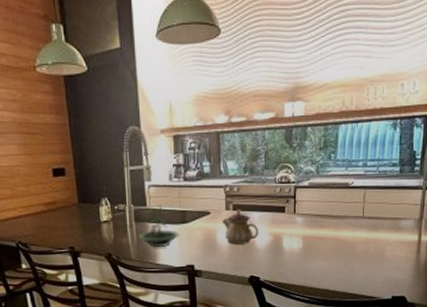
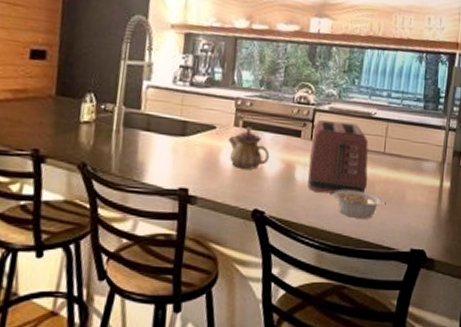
terrarium: present [138,204,180,247] -> none [125,109,176,162]
toaster: none [294,194,349,257] -> present [308,120,369,194]
legume: none [319,252,369,275] -> present [334,190,388,219]

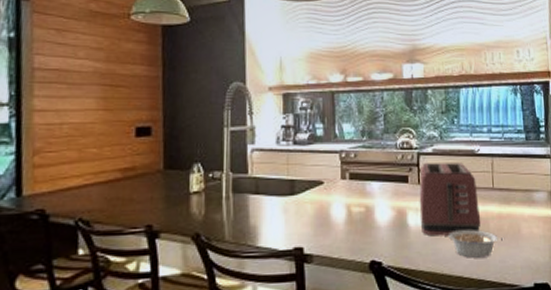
teapot: present [228,127,270,170] -> none [336,178,380,221]

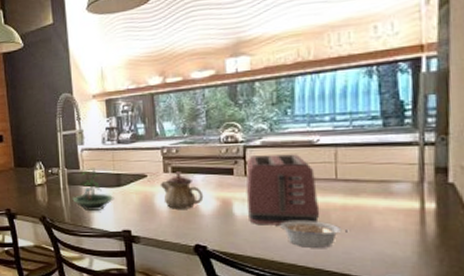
terrarium: none [236,172,287,225] -> present [72,168,114,210]
teapot: none [336,178,380,221] -> present [160,171,204,209]

